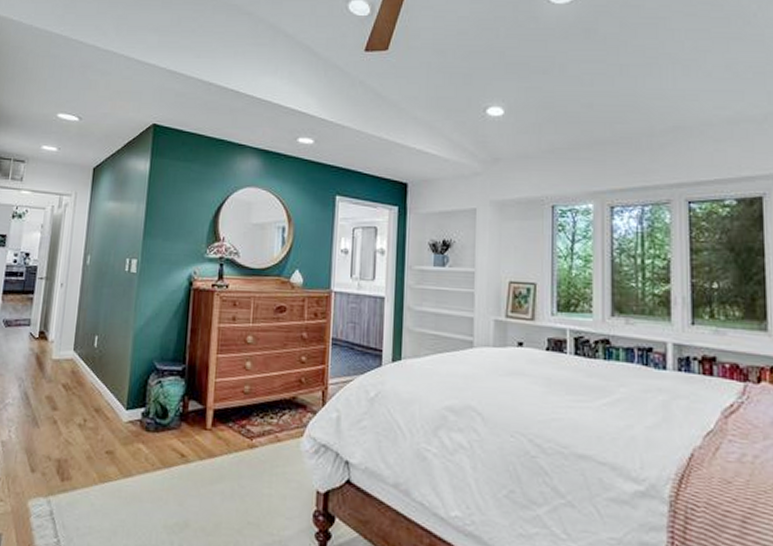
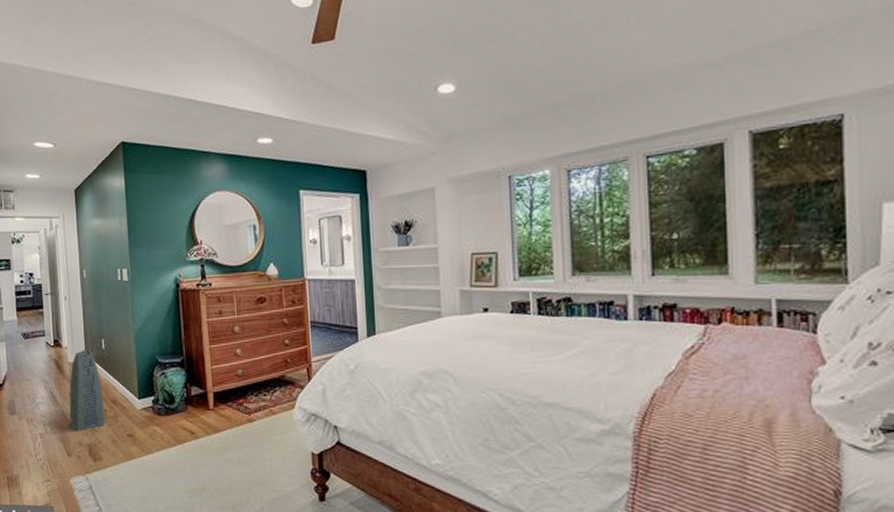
air purifier: none [40,344,86,442] -> present [69,348,106,431]

